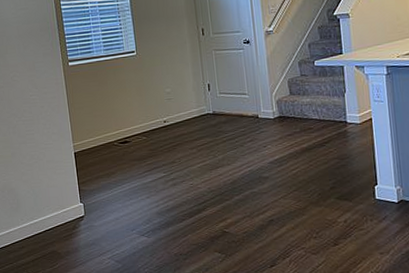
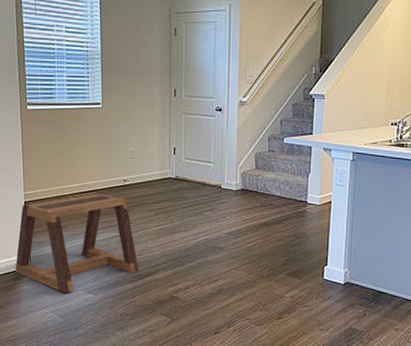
stool: none [71,136,188,239] -> present [15,193,139,293]

